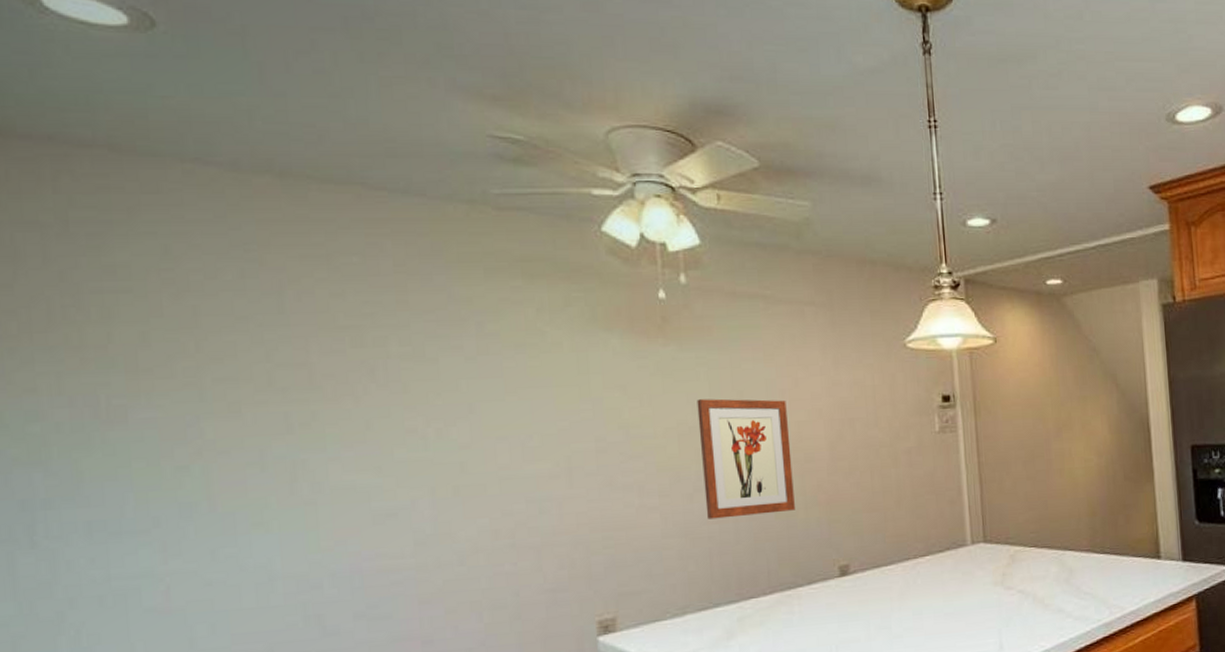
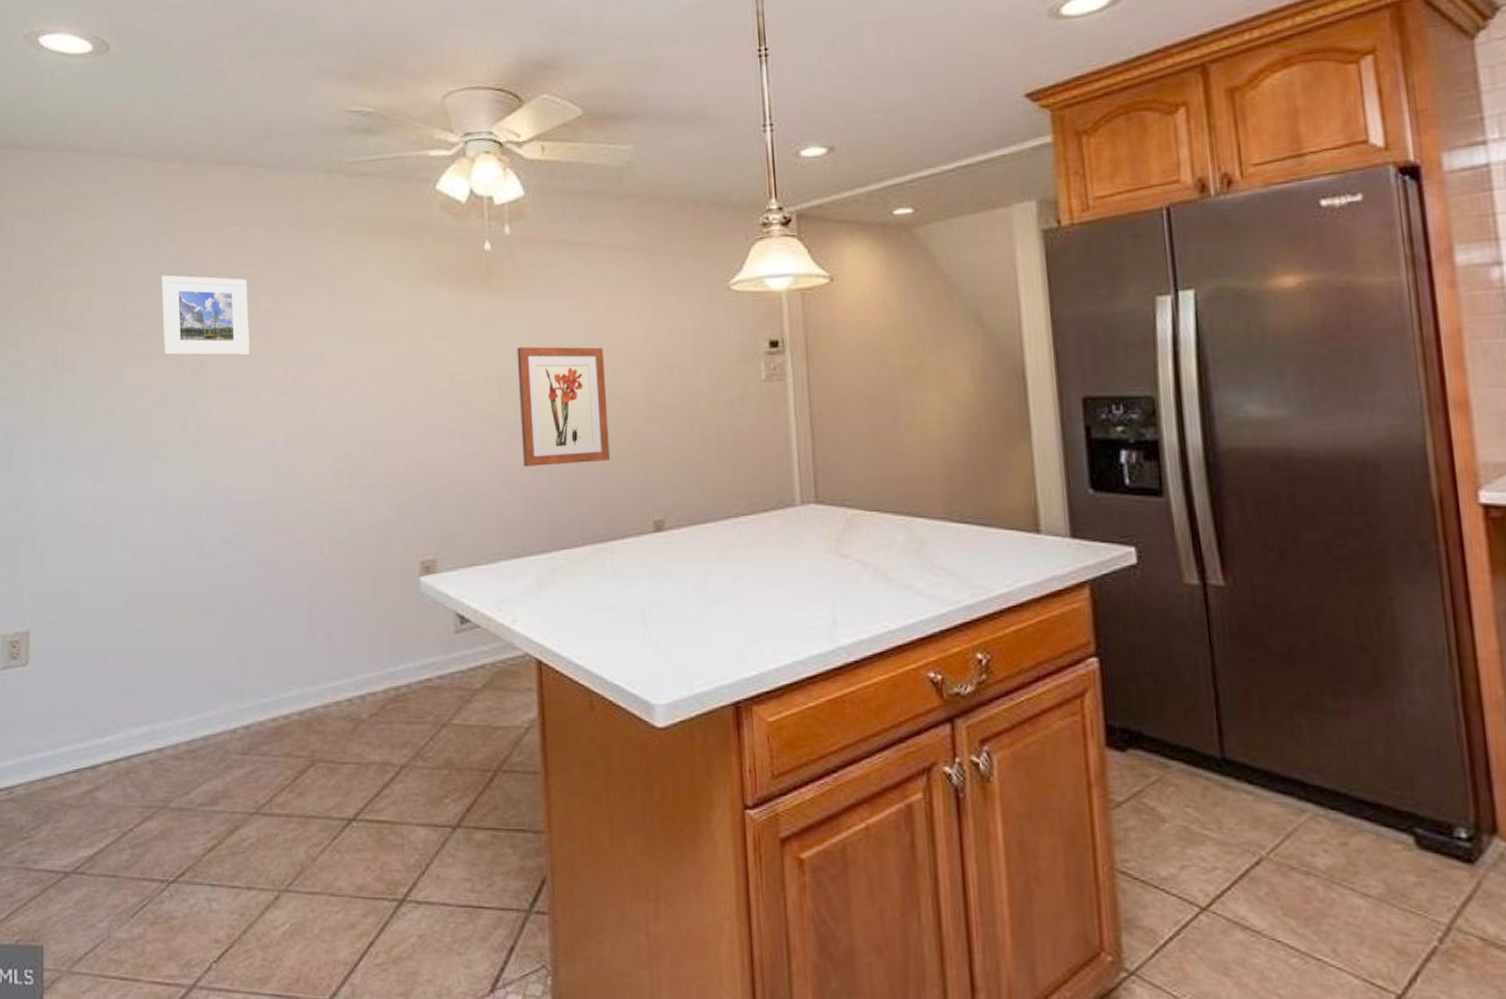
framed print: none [250,309,379,406] -> present [161,275,250,356]

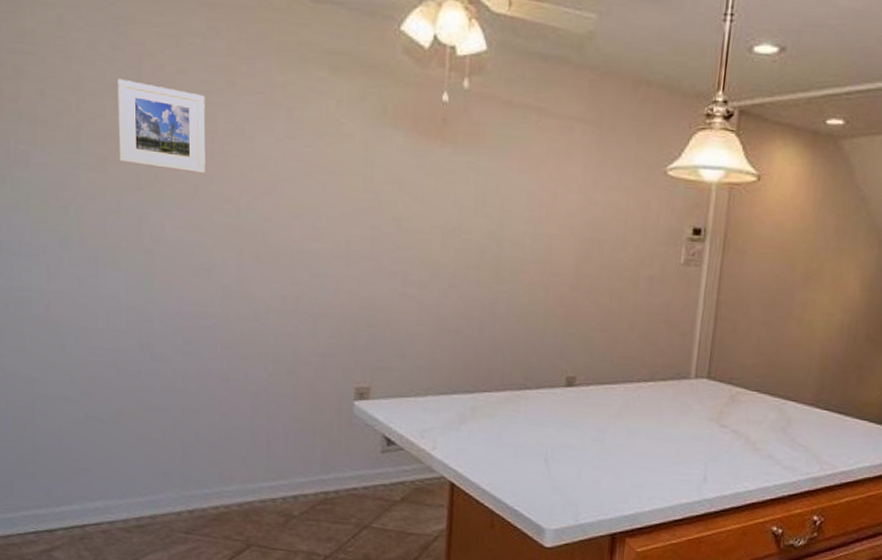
wall art: present [517,346,610,467] -> none [457,202,543,319]

